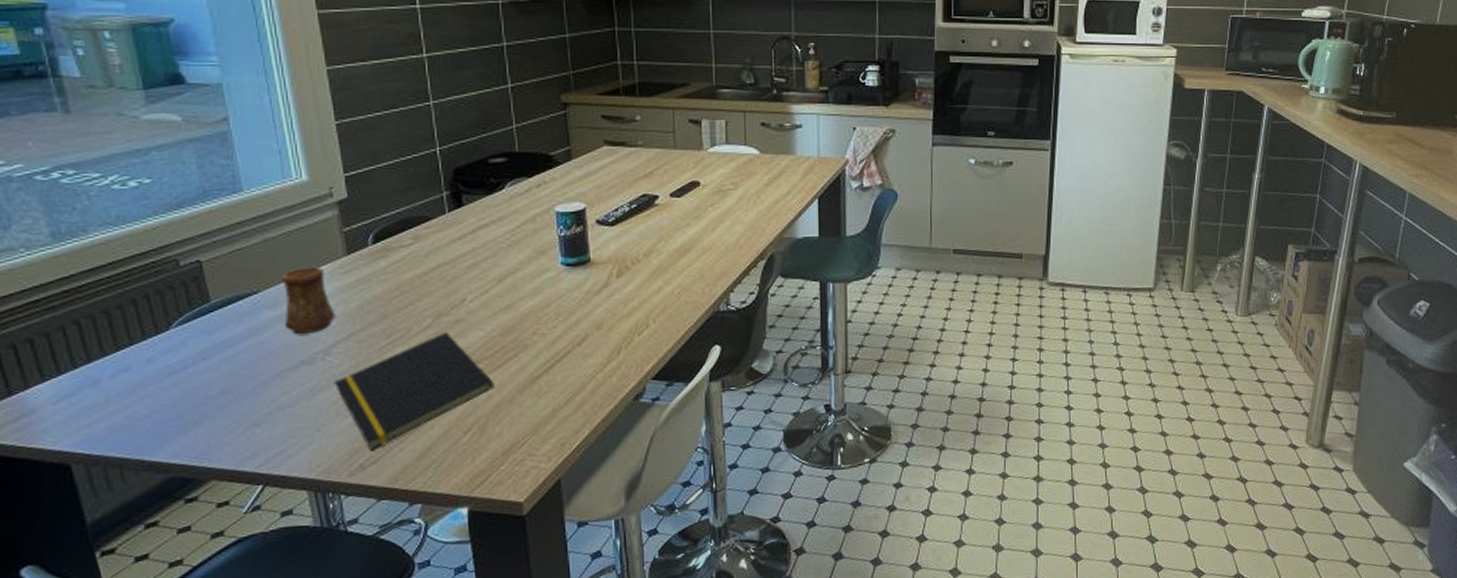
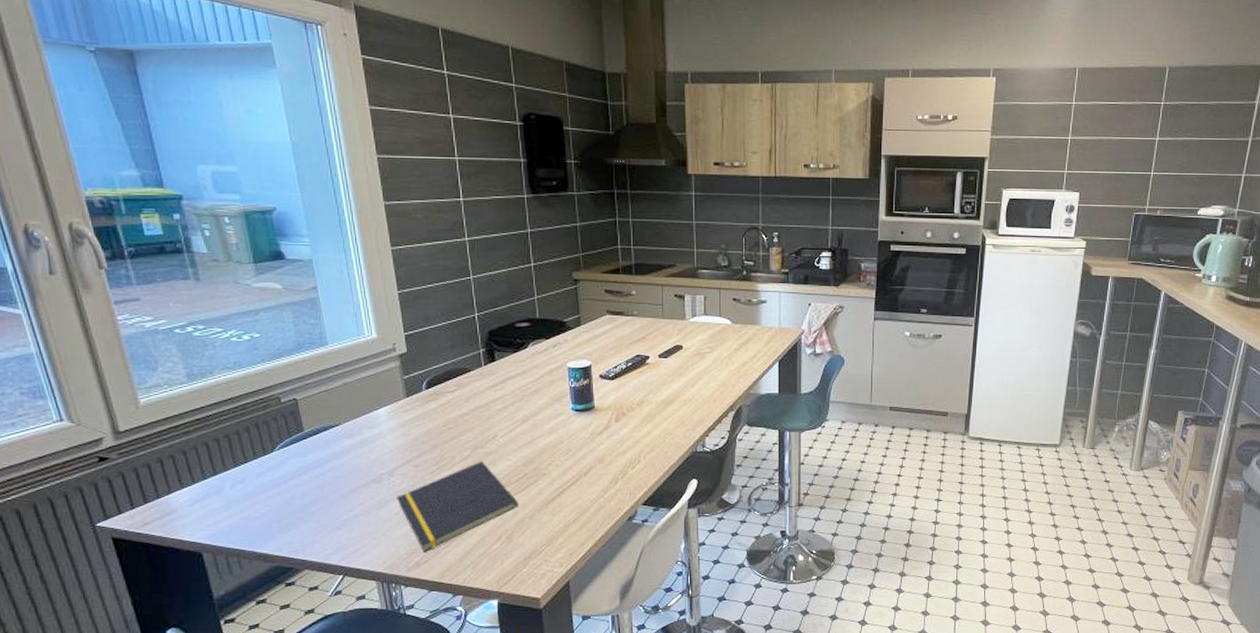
cup: present [282,266,336,334] -> none [357,405,398,458]

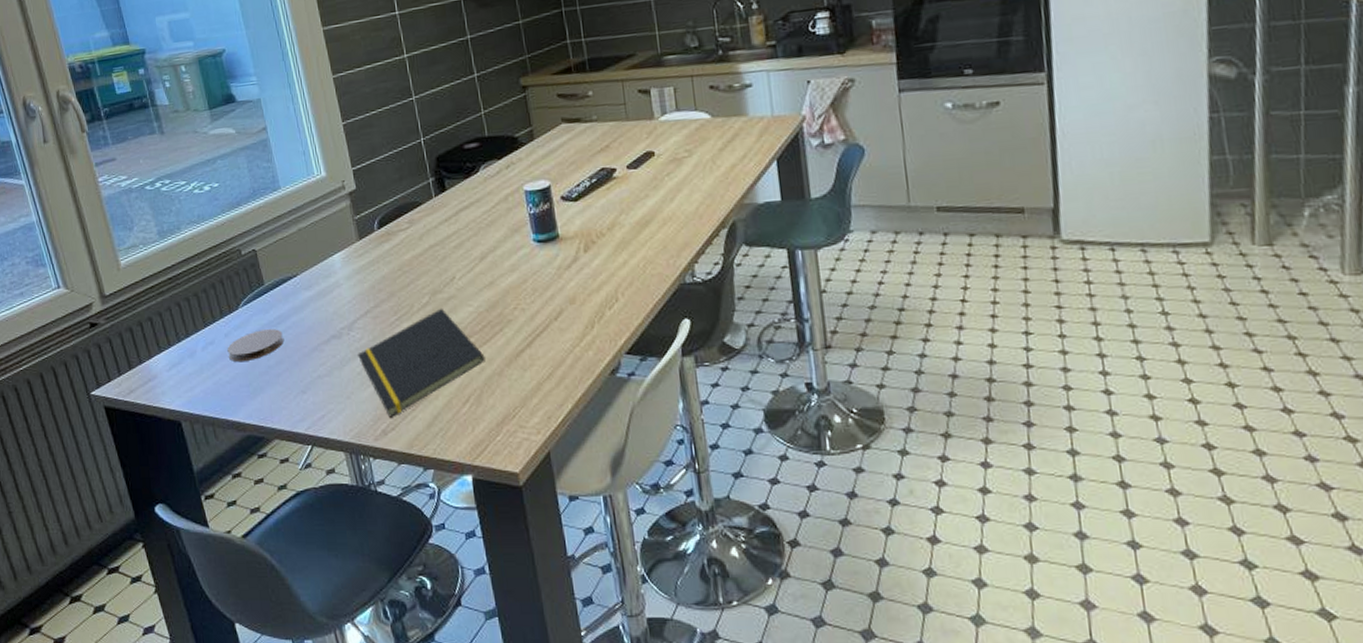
coaster: none [259,472,322,500] -> present [227,329,284,362]

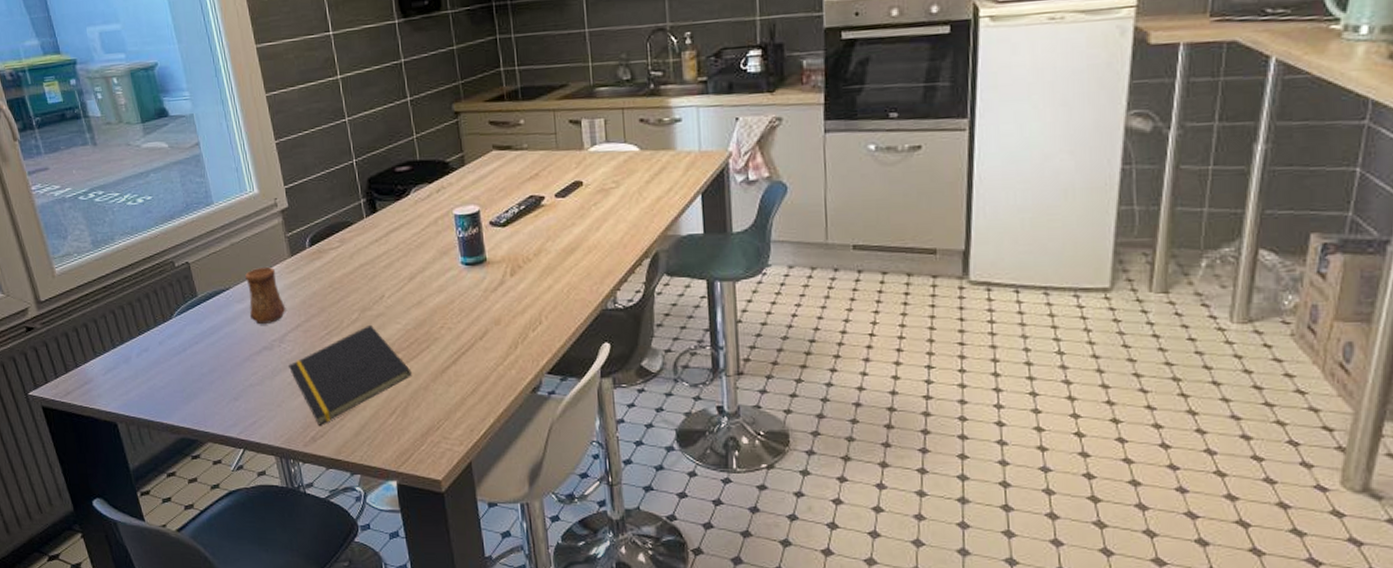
coaster: present [227,329,284,362] -> none [161,339,217,369]
cup: none [313,251,355,311] -> present [245,266,286,324]

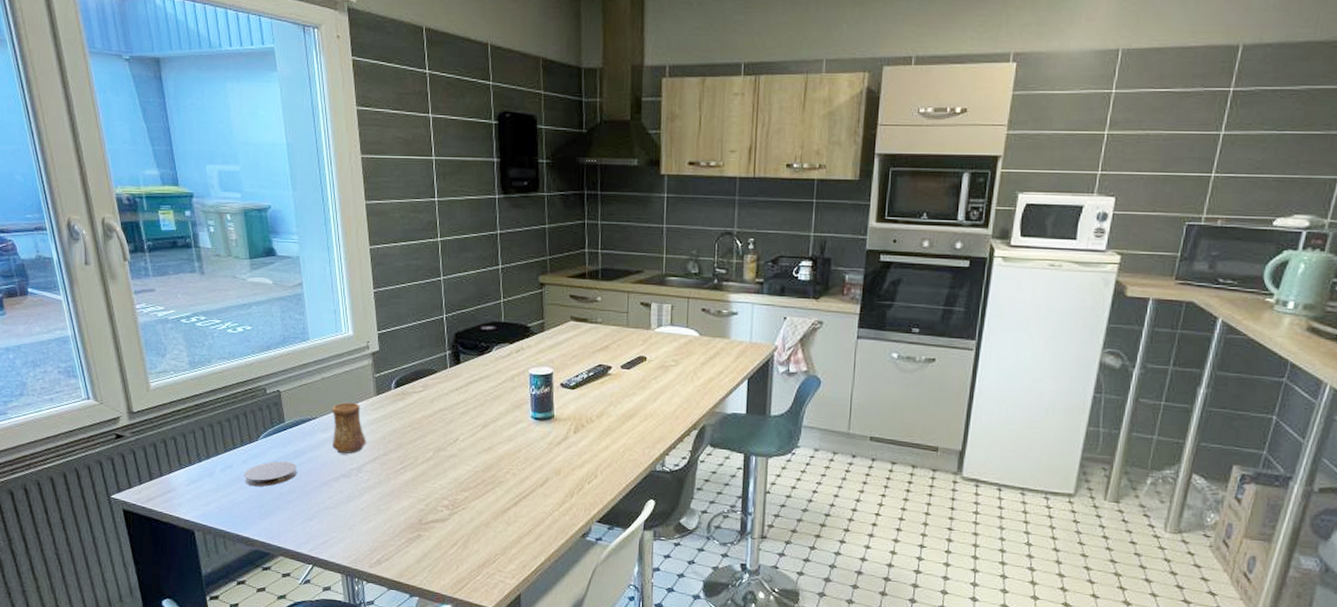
coaster: none [161,339,217,369] -> present [244,461,298,487]
notepad: present [289,324,412,425] -> none [363,463,476,550]

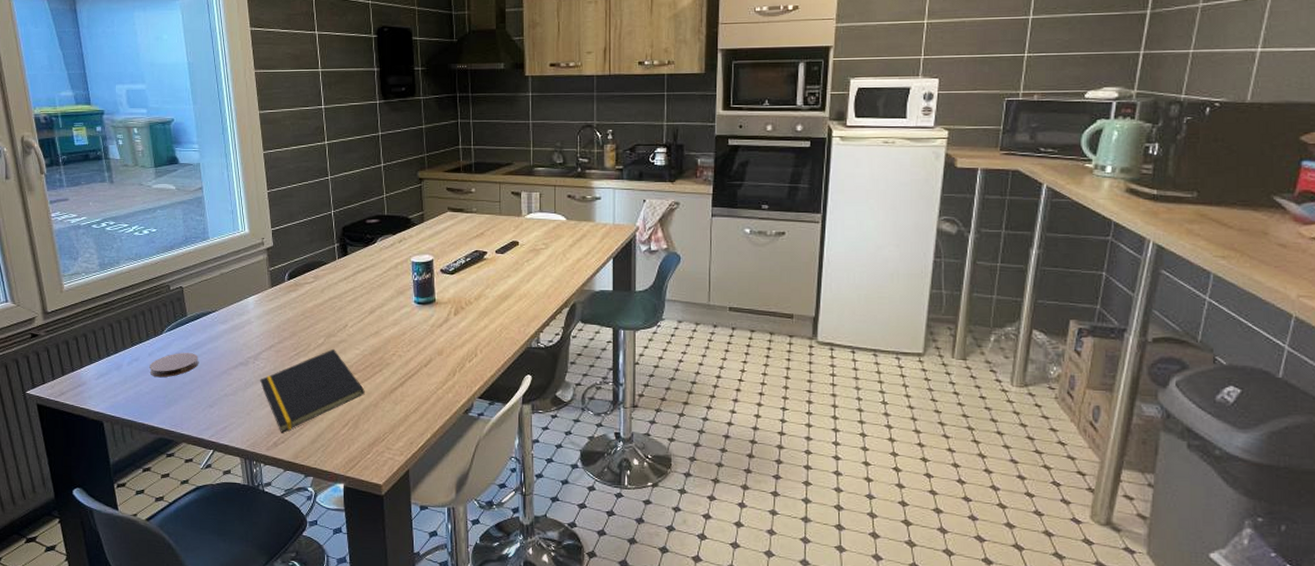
cup: present [332,402,367,454] -> none [230,294,263,343]
notepad: none [363,463,476,550] -> present [260,348,365,433]

